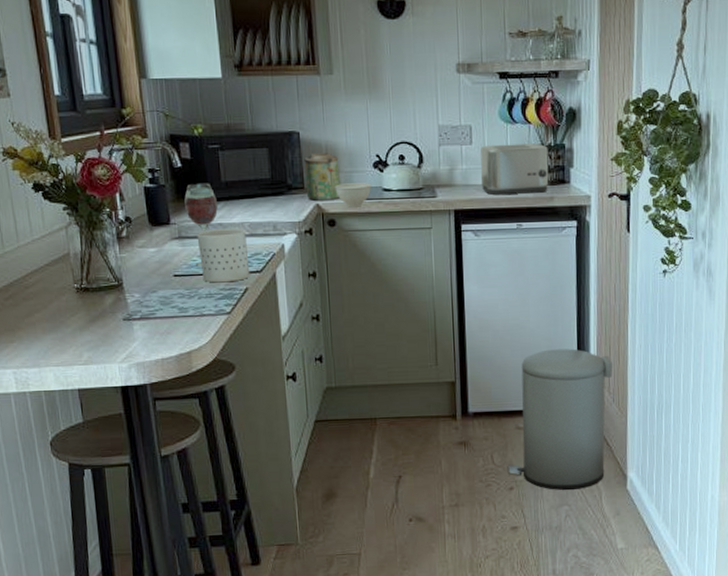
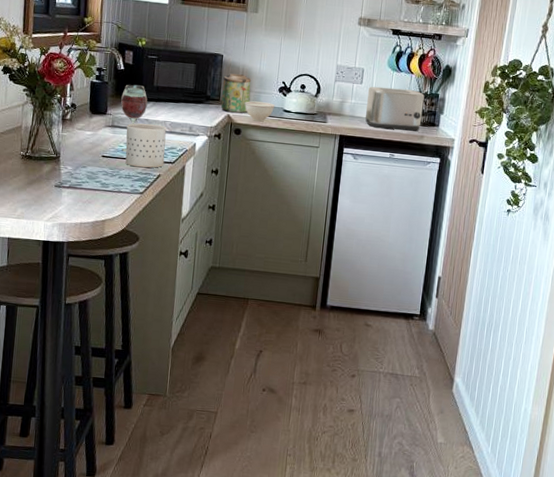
pedal bin: present [507,348,612,490] -> none [352,262,454,386]

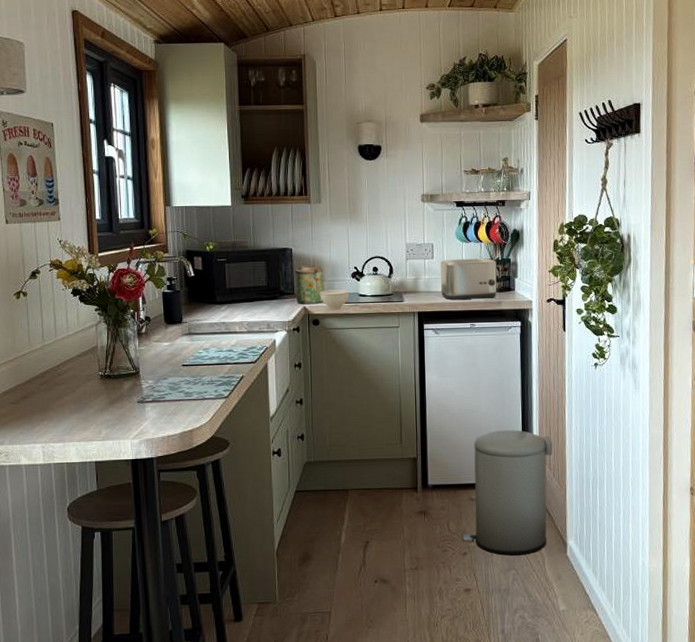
wineglass: present [121,84,148,153] -> none [195,289,222,359]
mug: present [125,123,167,168] -> none [203,326,246,372]
pedal bin: none [352,262,454,386] -> present [461,430,553,556]

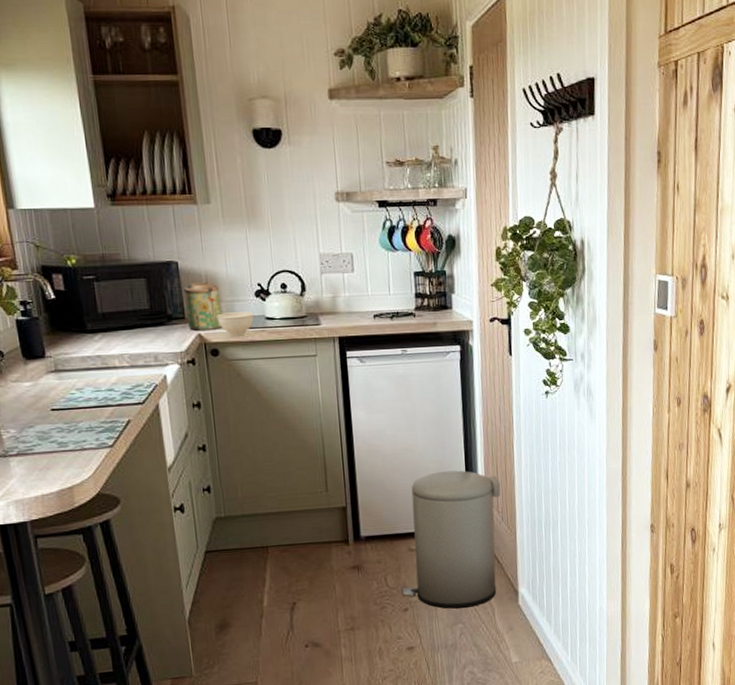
toaster: present [440,258,499,301] -> none [362,270,432,322]

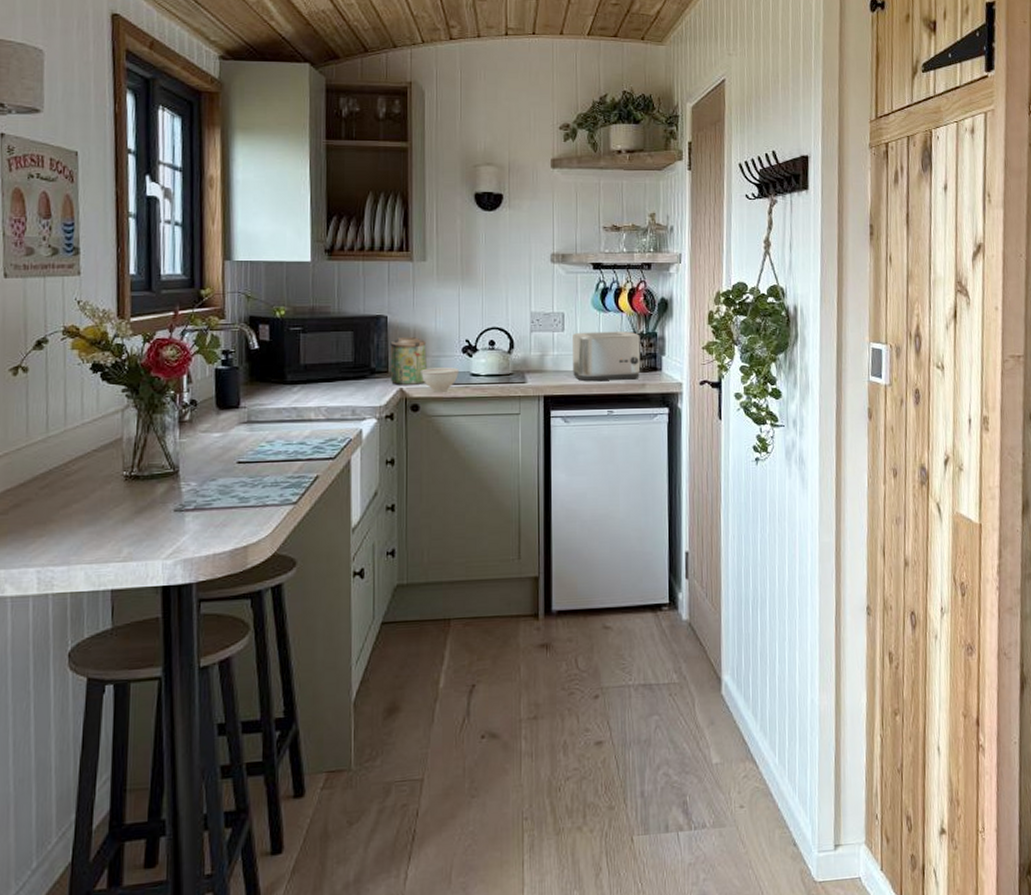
toaster: none [362,270,432,322] -> present [572,331,643,382]
pedal bin: present [401,470,501,609] -> none [592,540,705,697]

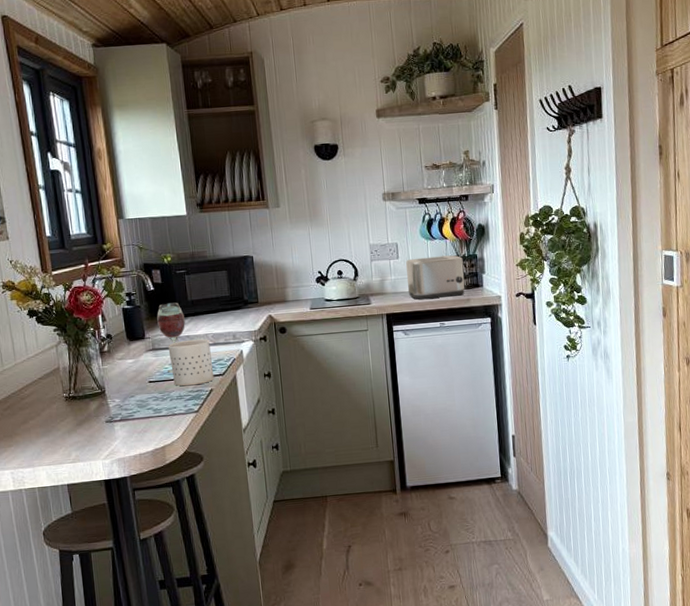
wineglass: none [258,365,293,454] -> present [157,302,185,374]
mug: none [267,412,323,471] -> present [168,338,214,387]
canister: present [390,337,427,385] -> none [257,272,289,313]
bowl: present [421,367,460,394] -> none [284,295,316,318]

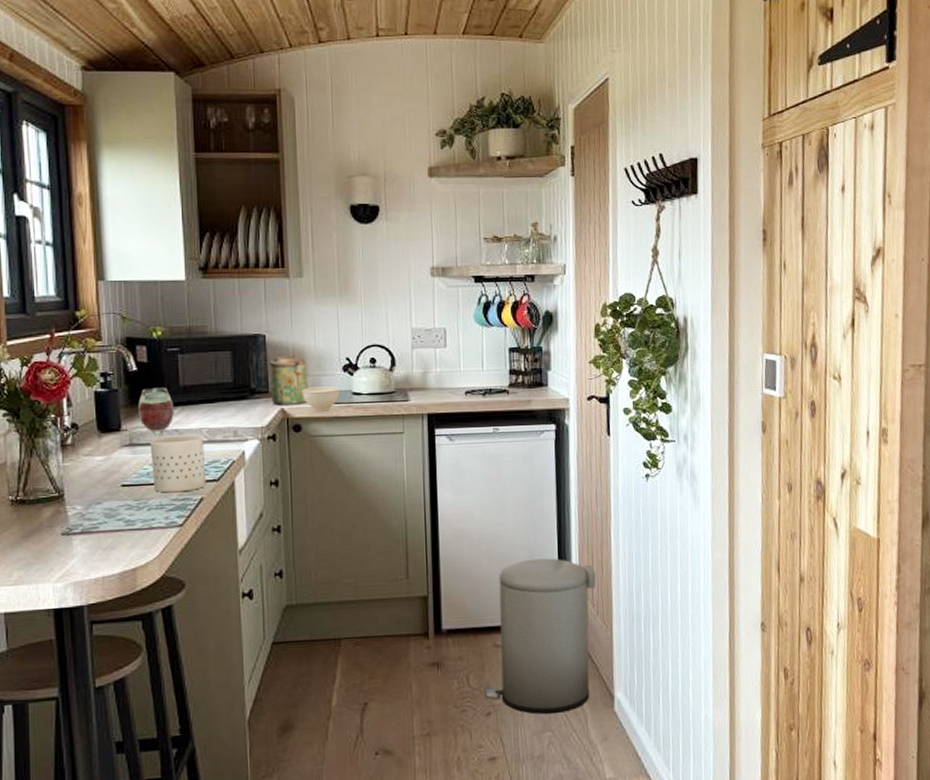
canister: none [257,272,289,313] -> present [269,356,307,405]
bowl: none [284,295,316,318] -> present [302,386,341,413]
toaster: present [406,255,466,300] -> none [455,346,528,399]
pedal bin: none [443,426,529,551] -> present [484,558,596,714]

